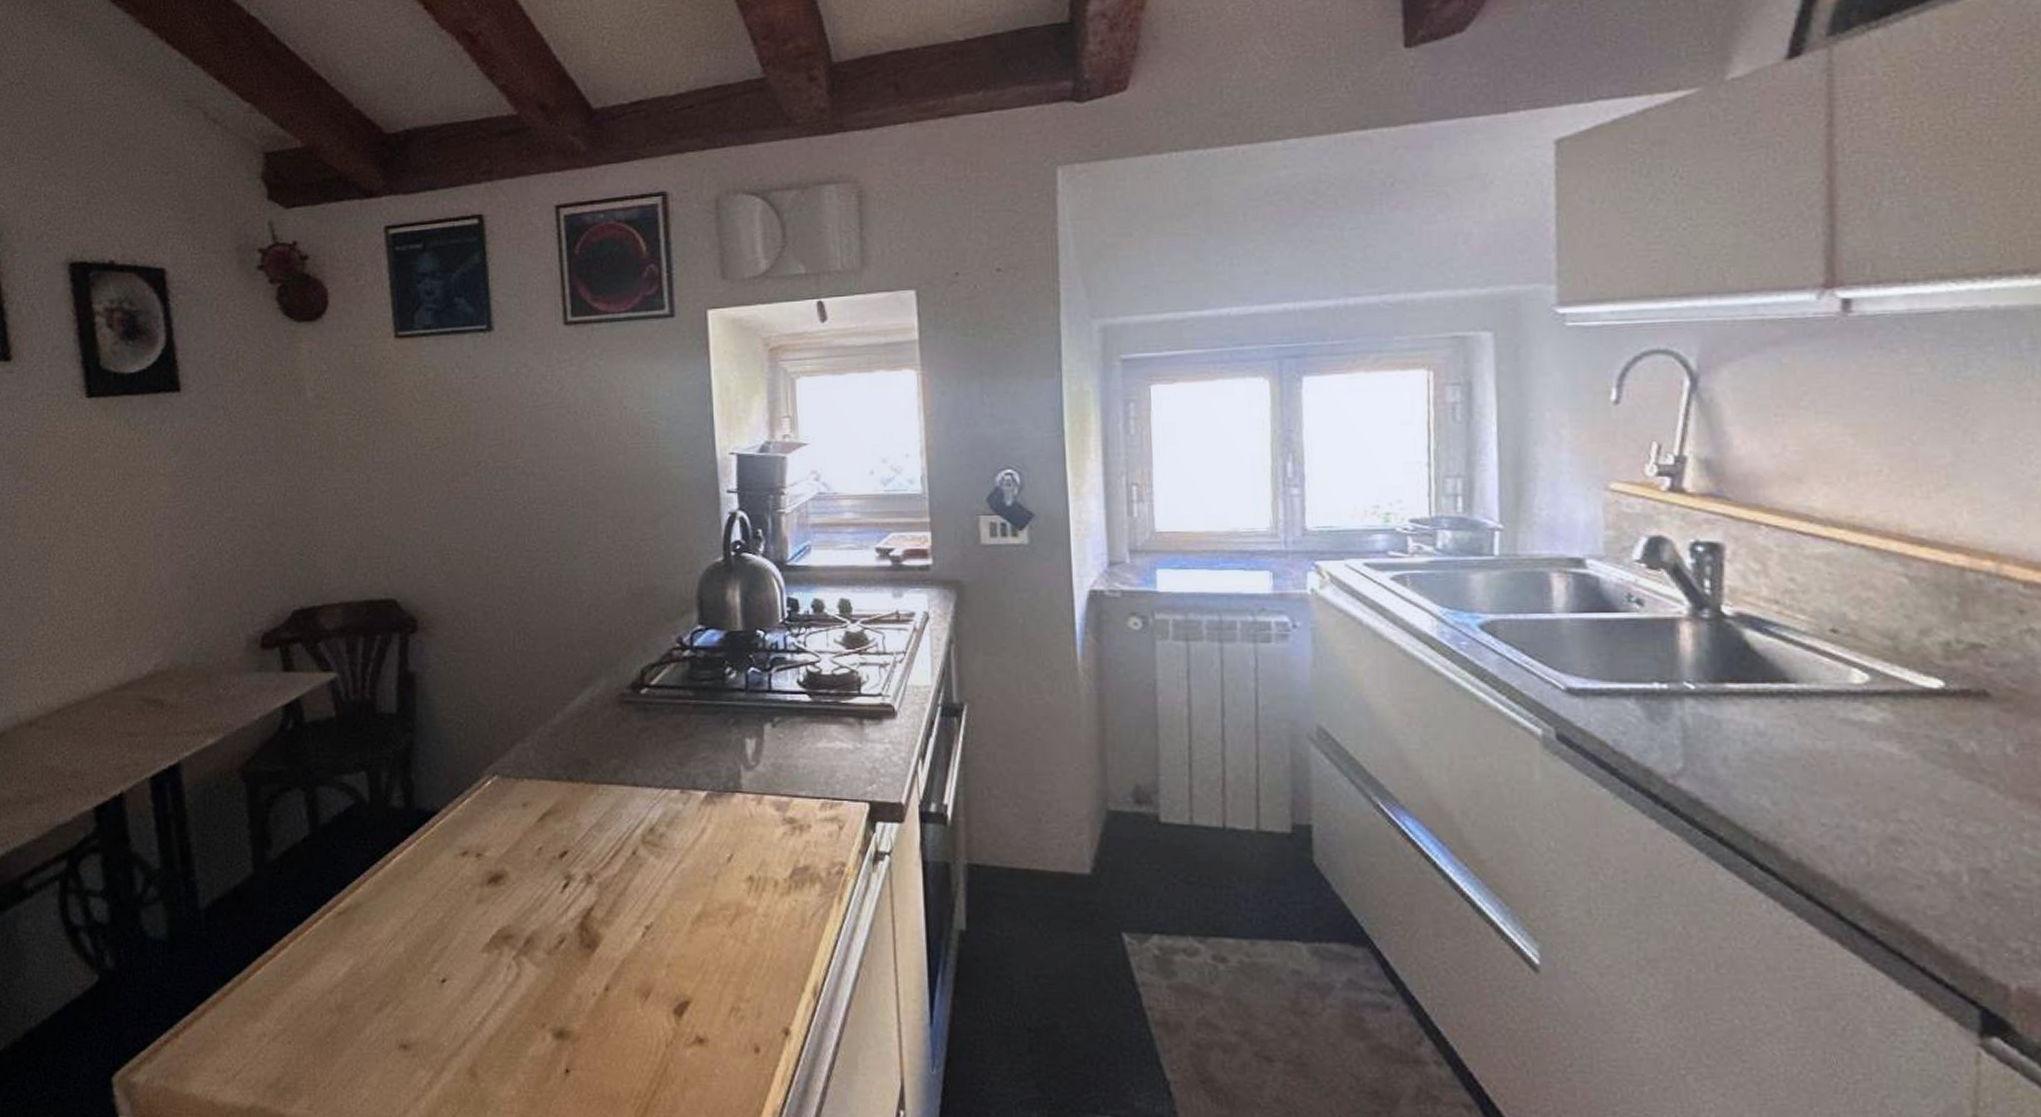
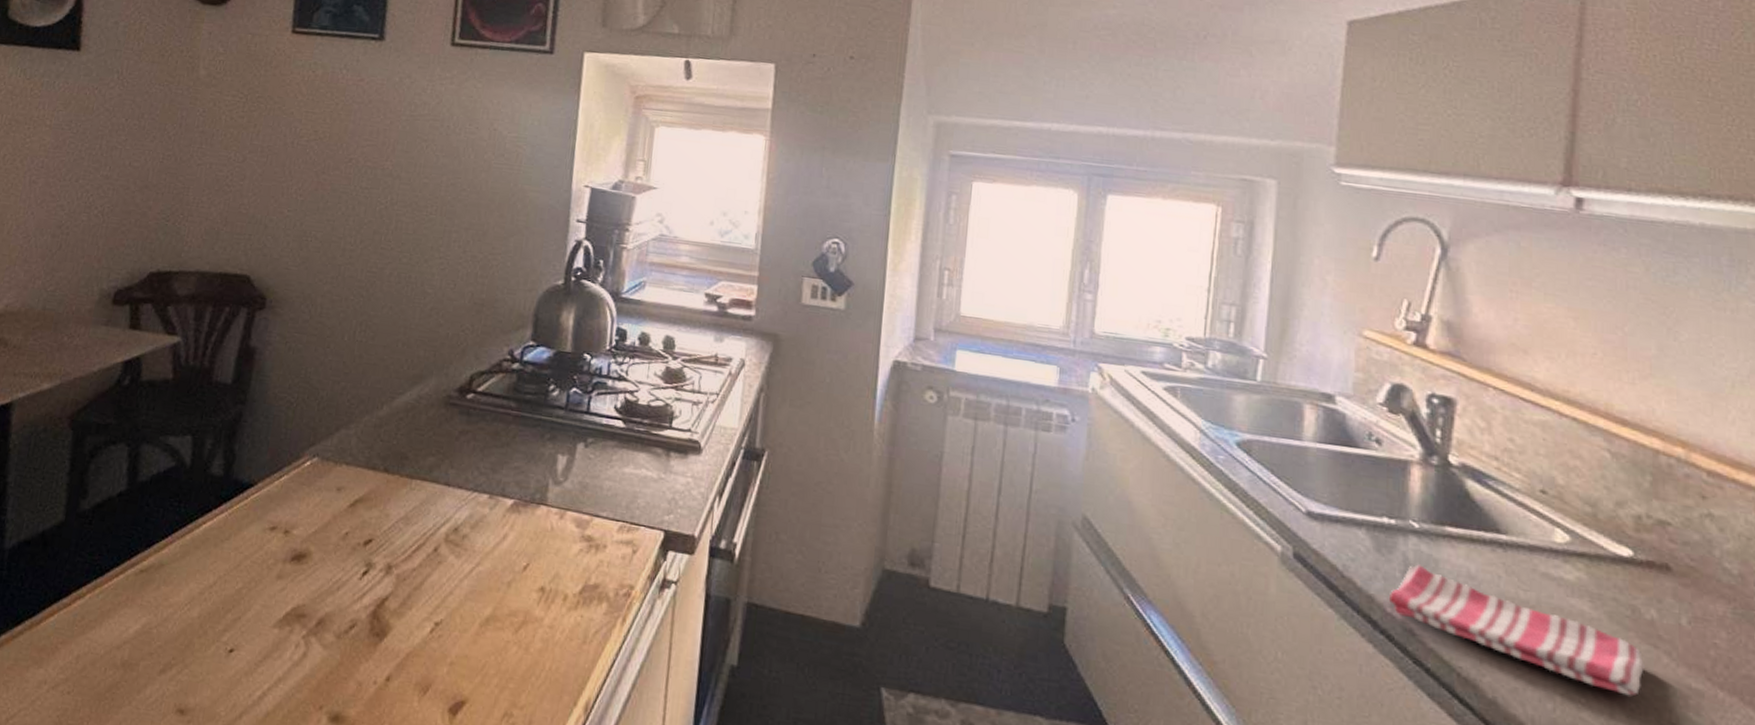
dish towel: none [1668,728,1968,838] -> present [1388,564,1644,697]

